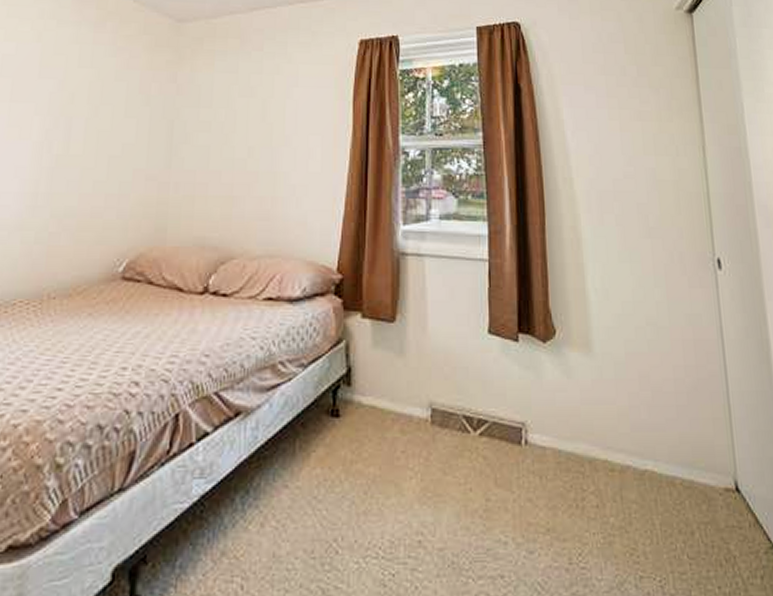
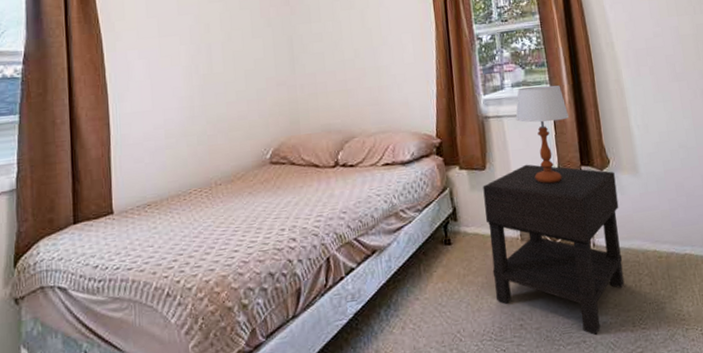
nightstand: none [388,322,563,569] -> present [483,164,625,335]
table lamp: none [440,221,509,351] -> present [515,85,570,184]

